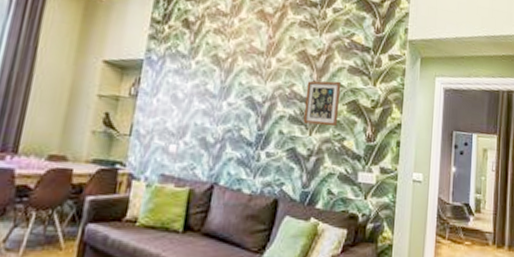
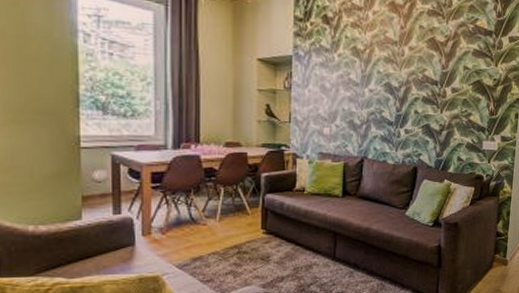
picture frame: present [303,80,342,127] -> none [435,64,467,105]

